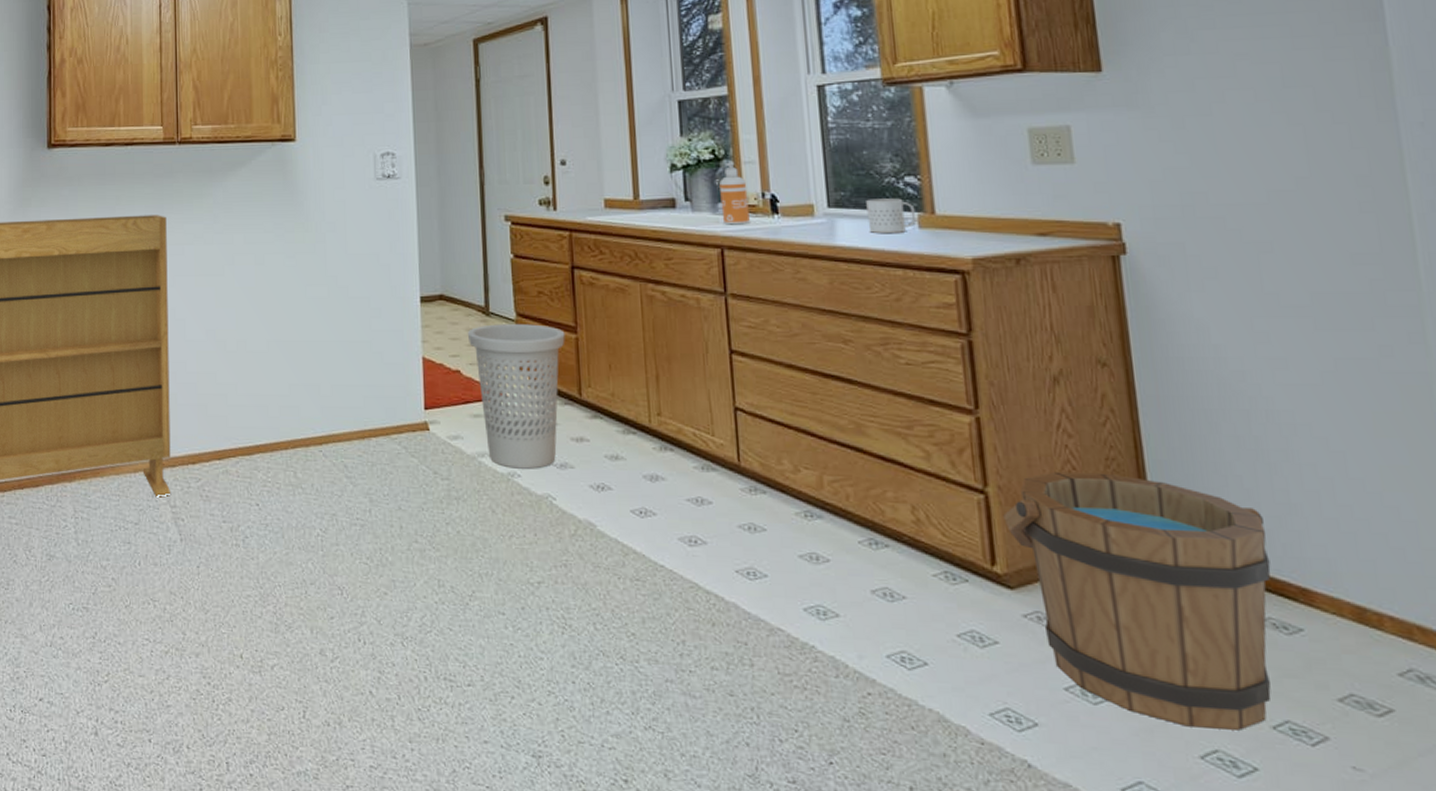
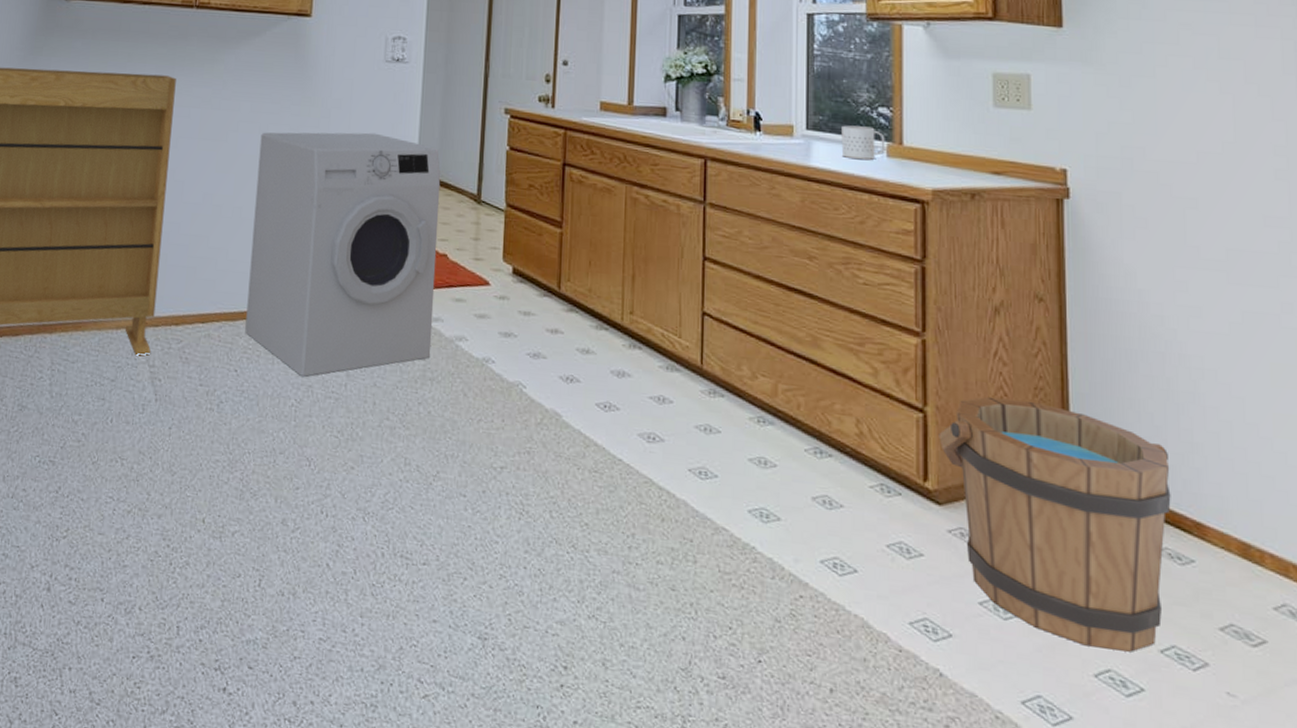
washing machine: none [257,253,454,505] -> present [245,132,441,377]
laundry basket: present [467,324,565,469] -> none [457,212,551,357]
soap dispenser: present [719,162,750,225] -> none [708,77,734,139]

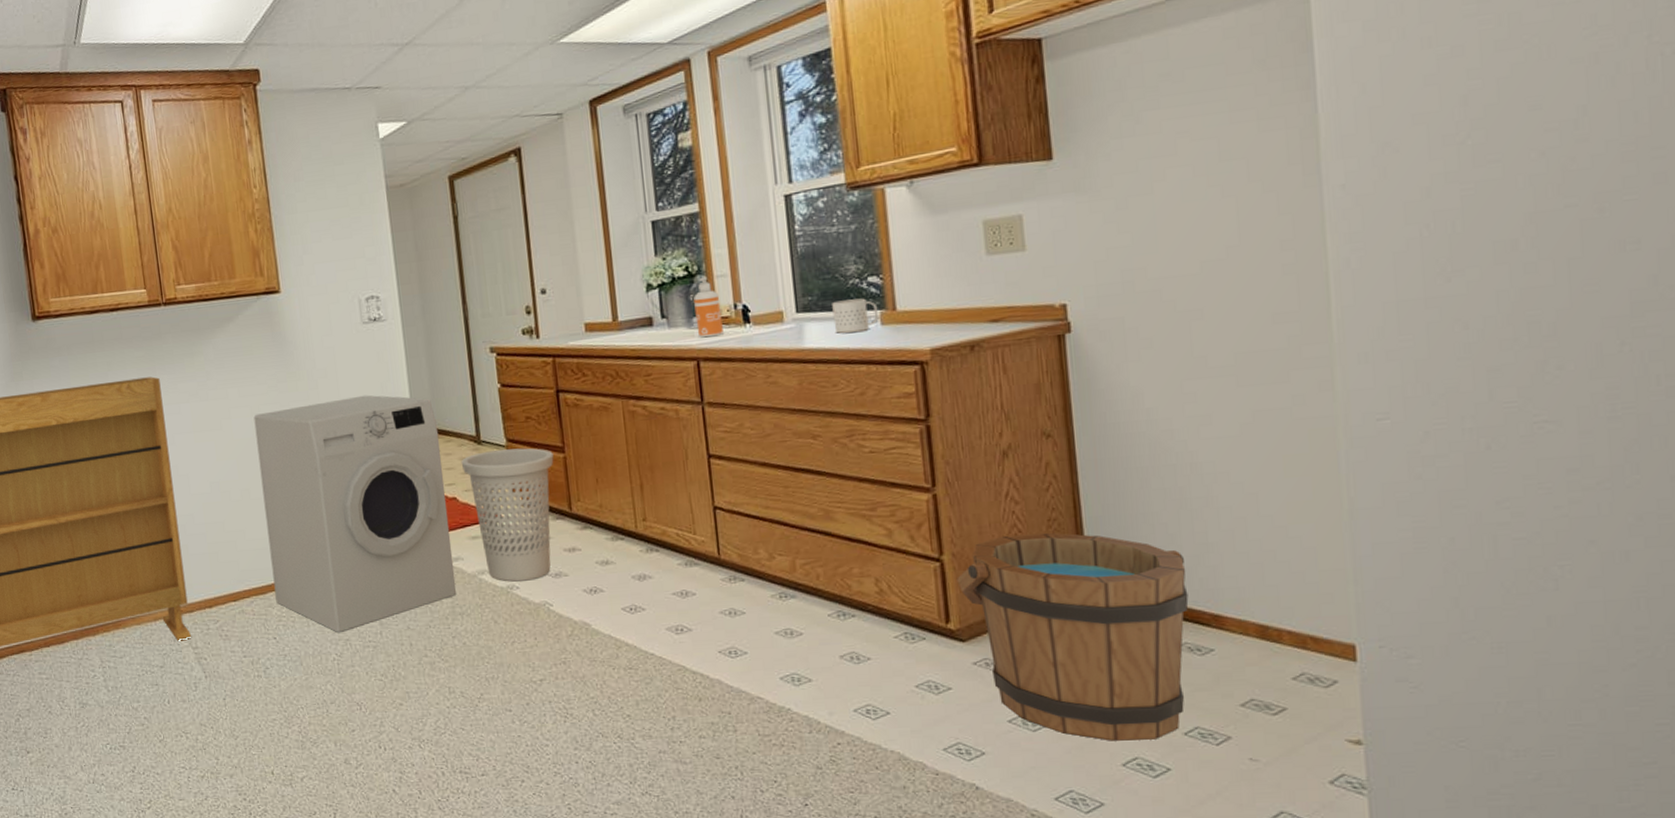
laundry basket: none [457,212,551,357] -> present [461,448,554,582]
soap dispenser: none [708,77,734,139] -> present [693,277,723,338]

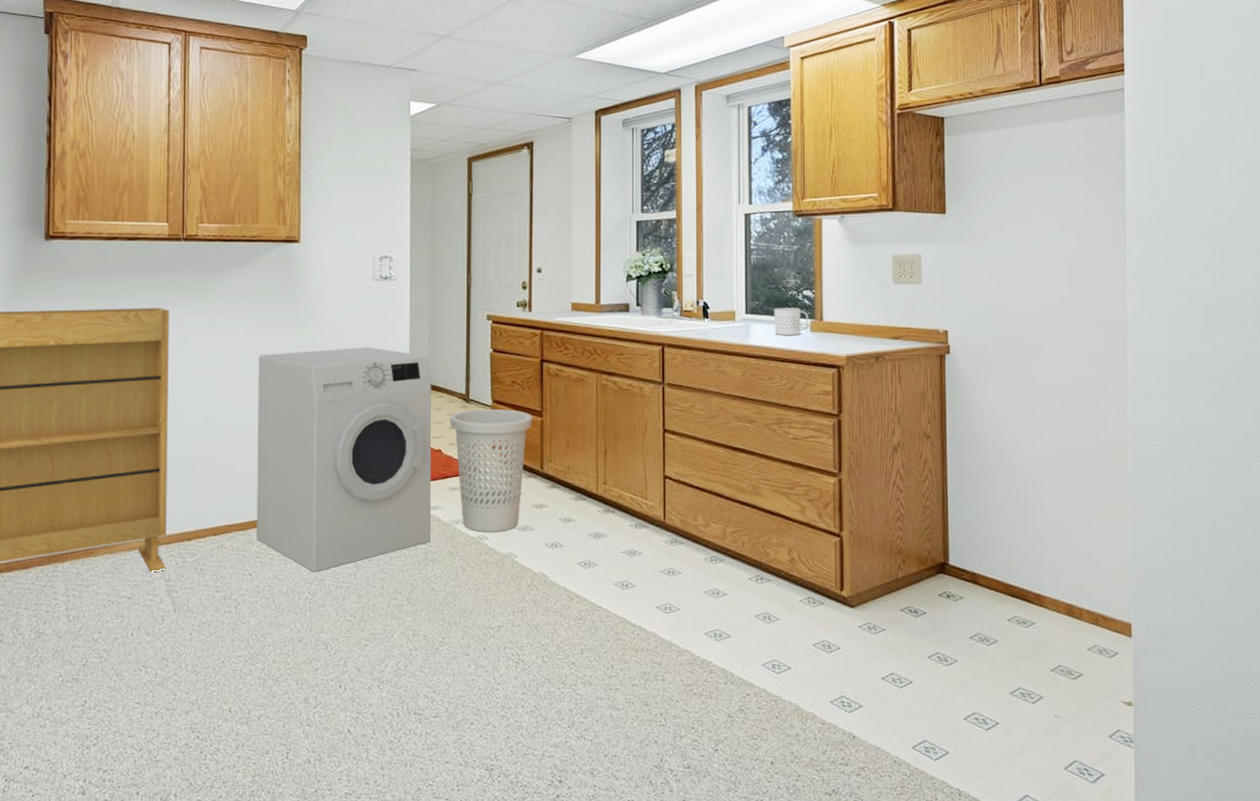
soap dispenser: present [693,277,723,338] -> none [665,274,686,327]
bucket: present [957,532,1189,741] -> none [852,517,1020,698]

